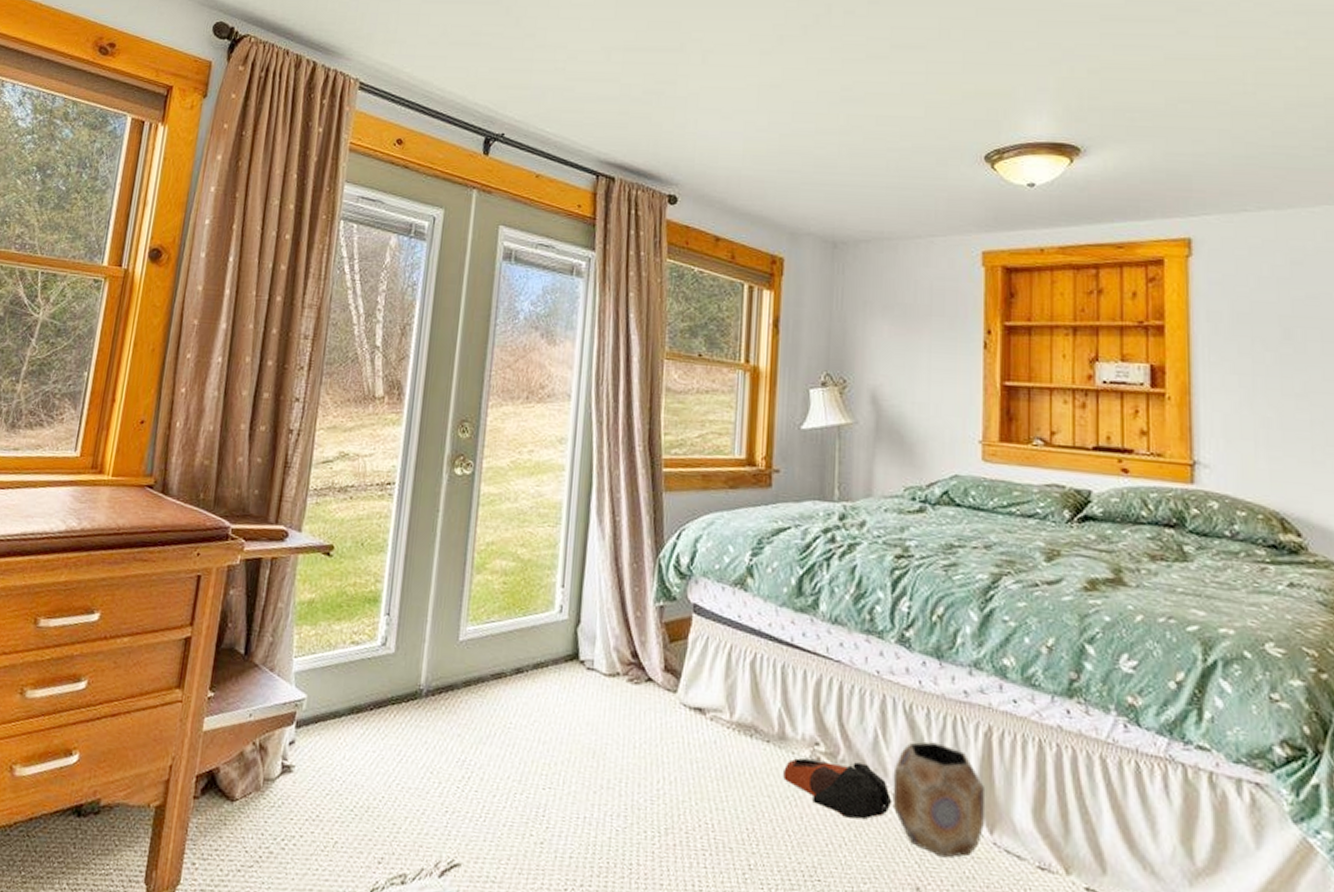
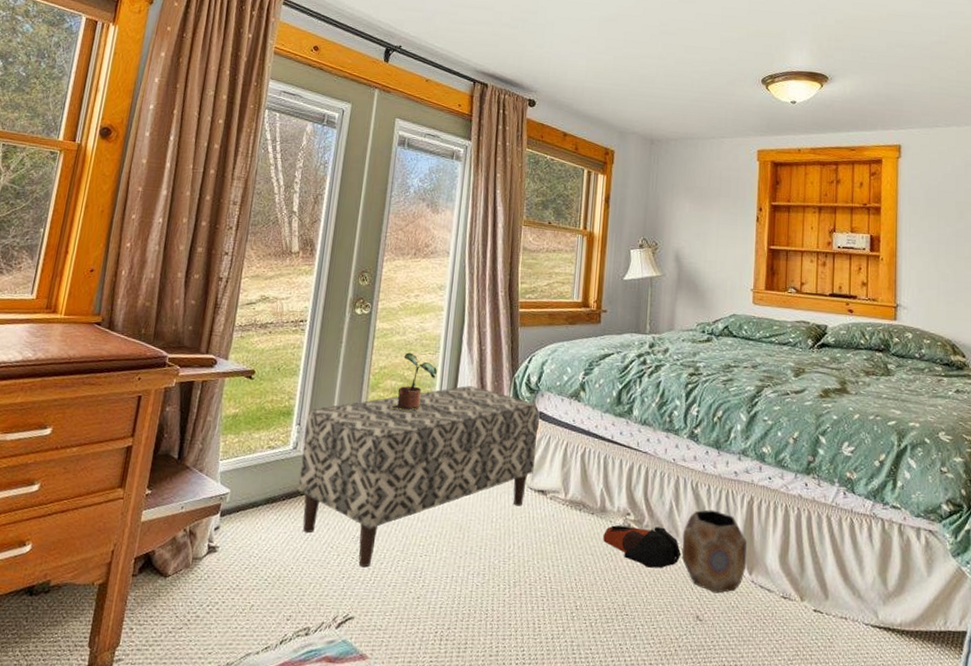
bench: none [388,568,692,801] -> present [298,386,539,568]
potted plant: none [501,524,559,600] -> present [391,352,437,411]

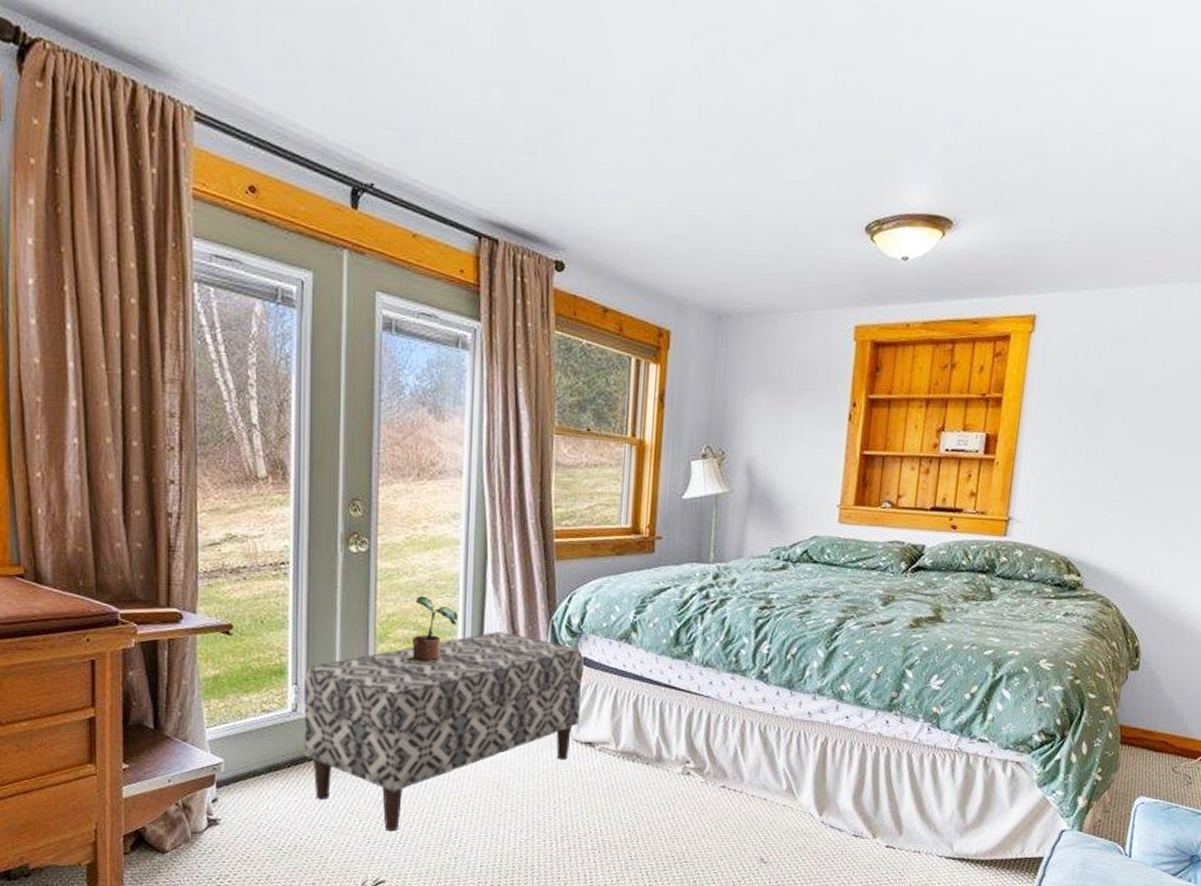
bag: present [603,525,681,568] -> none [660,773,746,815]
planter: present [681,509,747,594] -> none [746,753,818,836]

